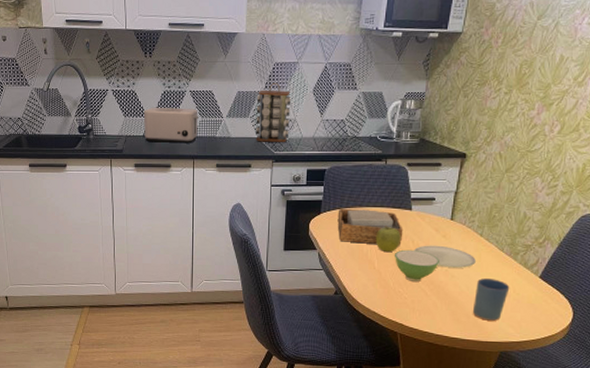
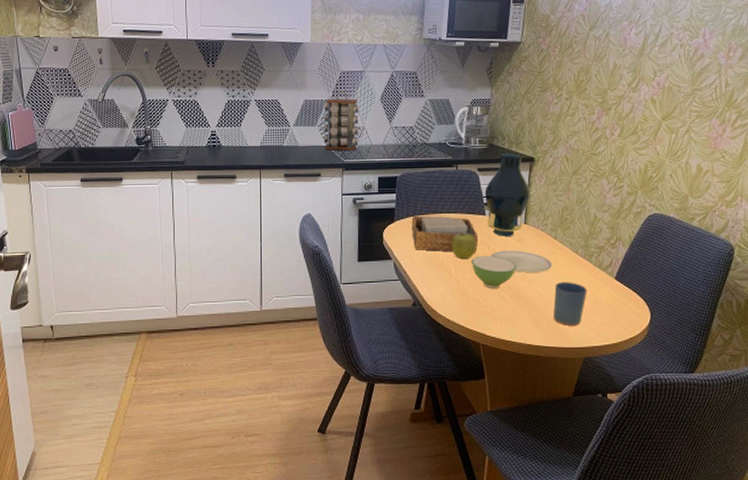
toaster: present [143,107,199,144] -> none [206,116,265,154]
vase: none [412,149,459,232] -> present [485,153,530,236]

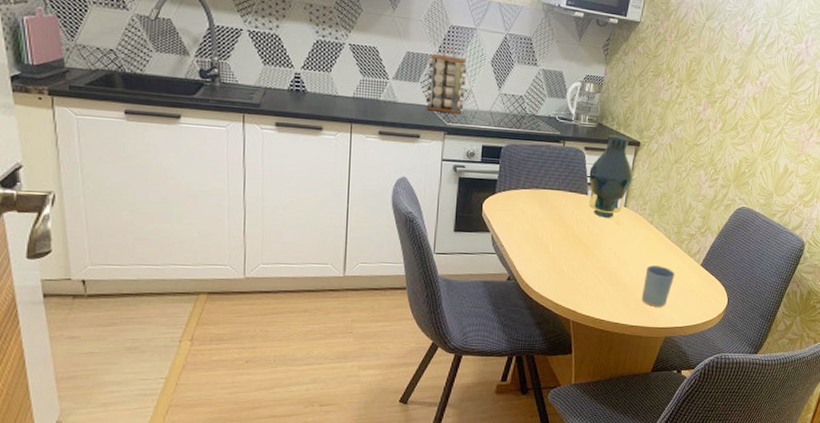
napkin holder: present [411,215,479,252] -> none [513,189,579,231]
fruit: present [451,232,476,258] -> none [551,210,576,237]
bowl: present [472,255,516,290] -> none [570,235,612,269]
plate: present [490,250,552,273] -> none [589,231,646,255]

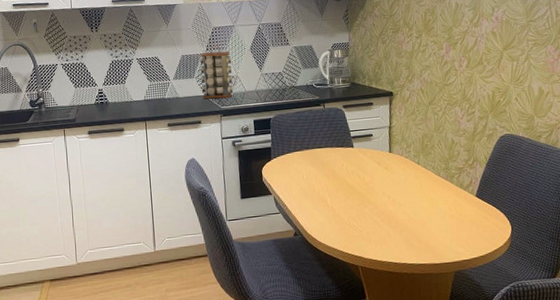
vase: present [588,135,633,218] -> none [351,89,393,166]
mug: present [642,265,675,307] -> none [422,202,452,243]

